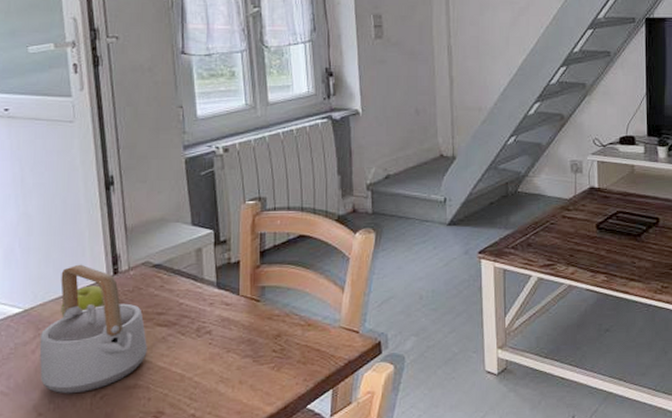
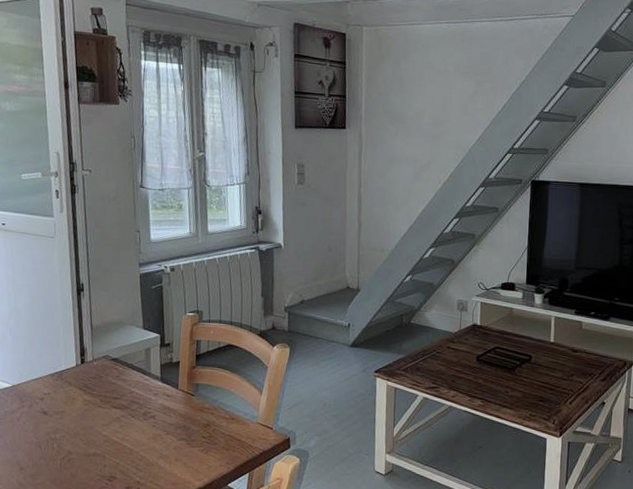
teapot: present [39,264,147,394] -> none [23,353,105,456]
fruit: present [61,285,105,318] -> none [40,370,73,394]

